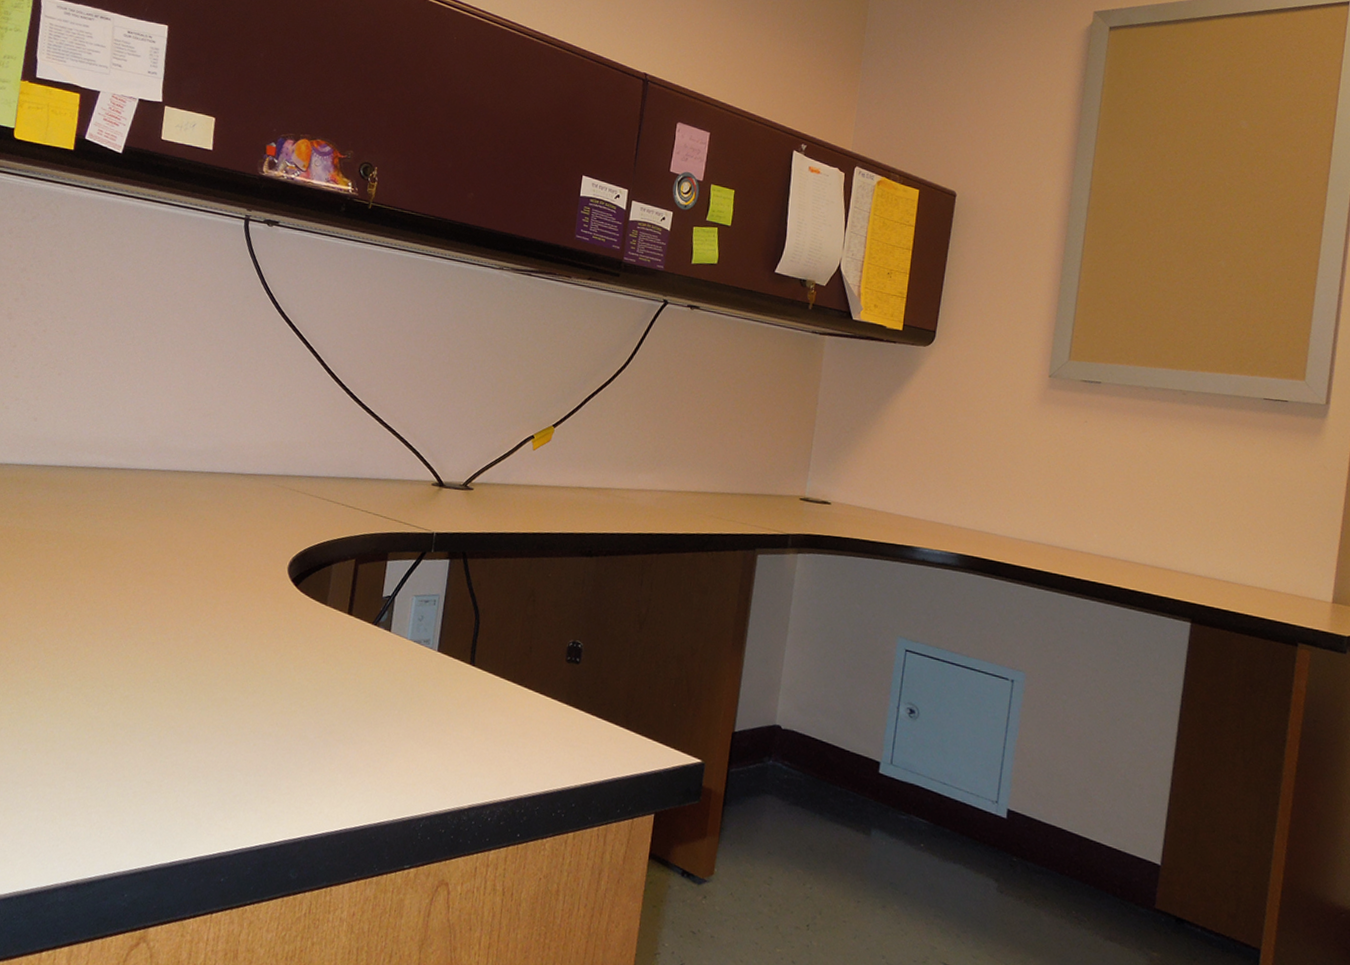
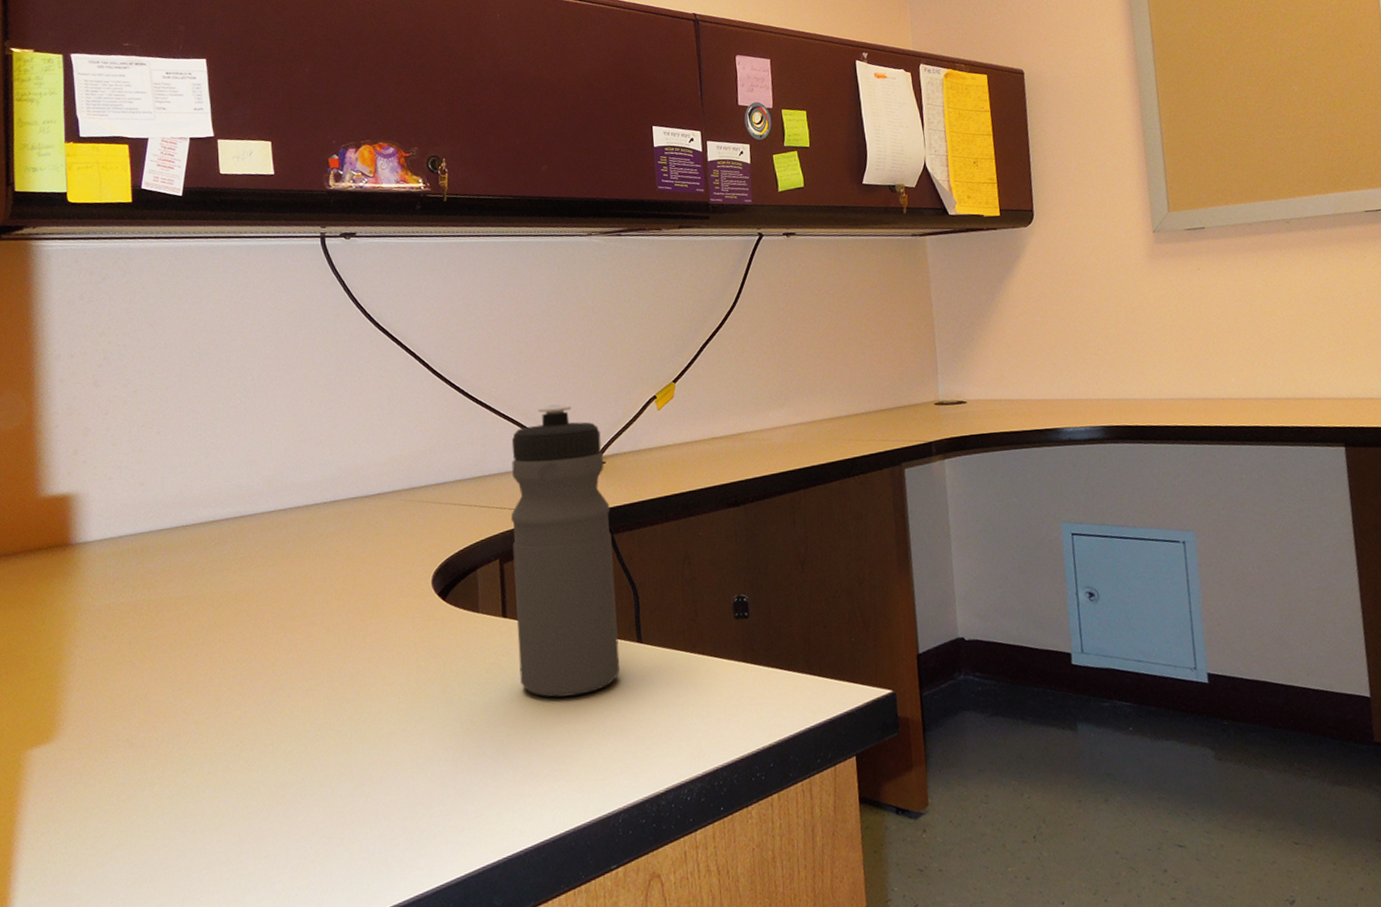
water bottle: none [353,424,474,702] -> present [510,404,621,698]

